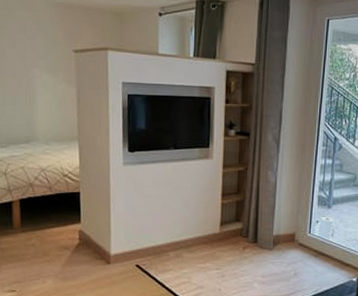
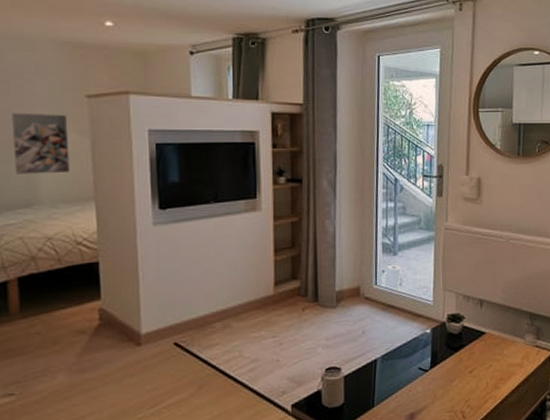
wall art: none [17,63,60,116] -> present [12,113,69,175]

